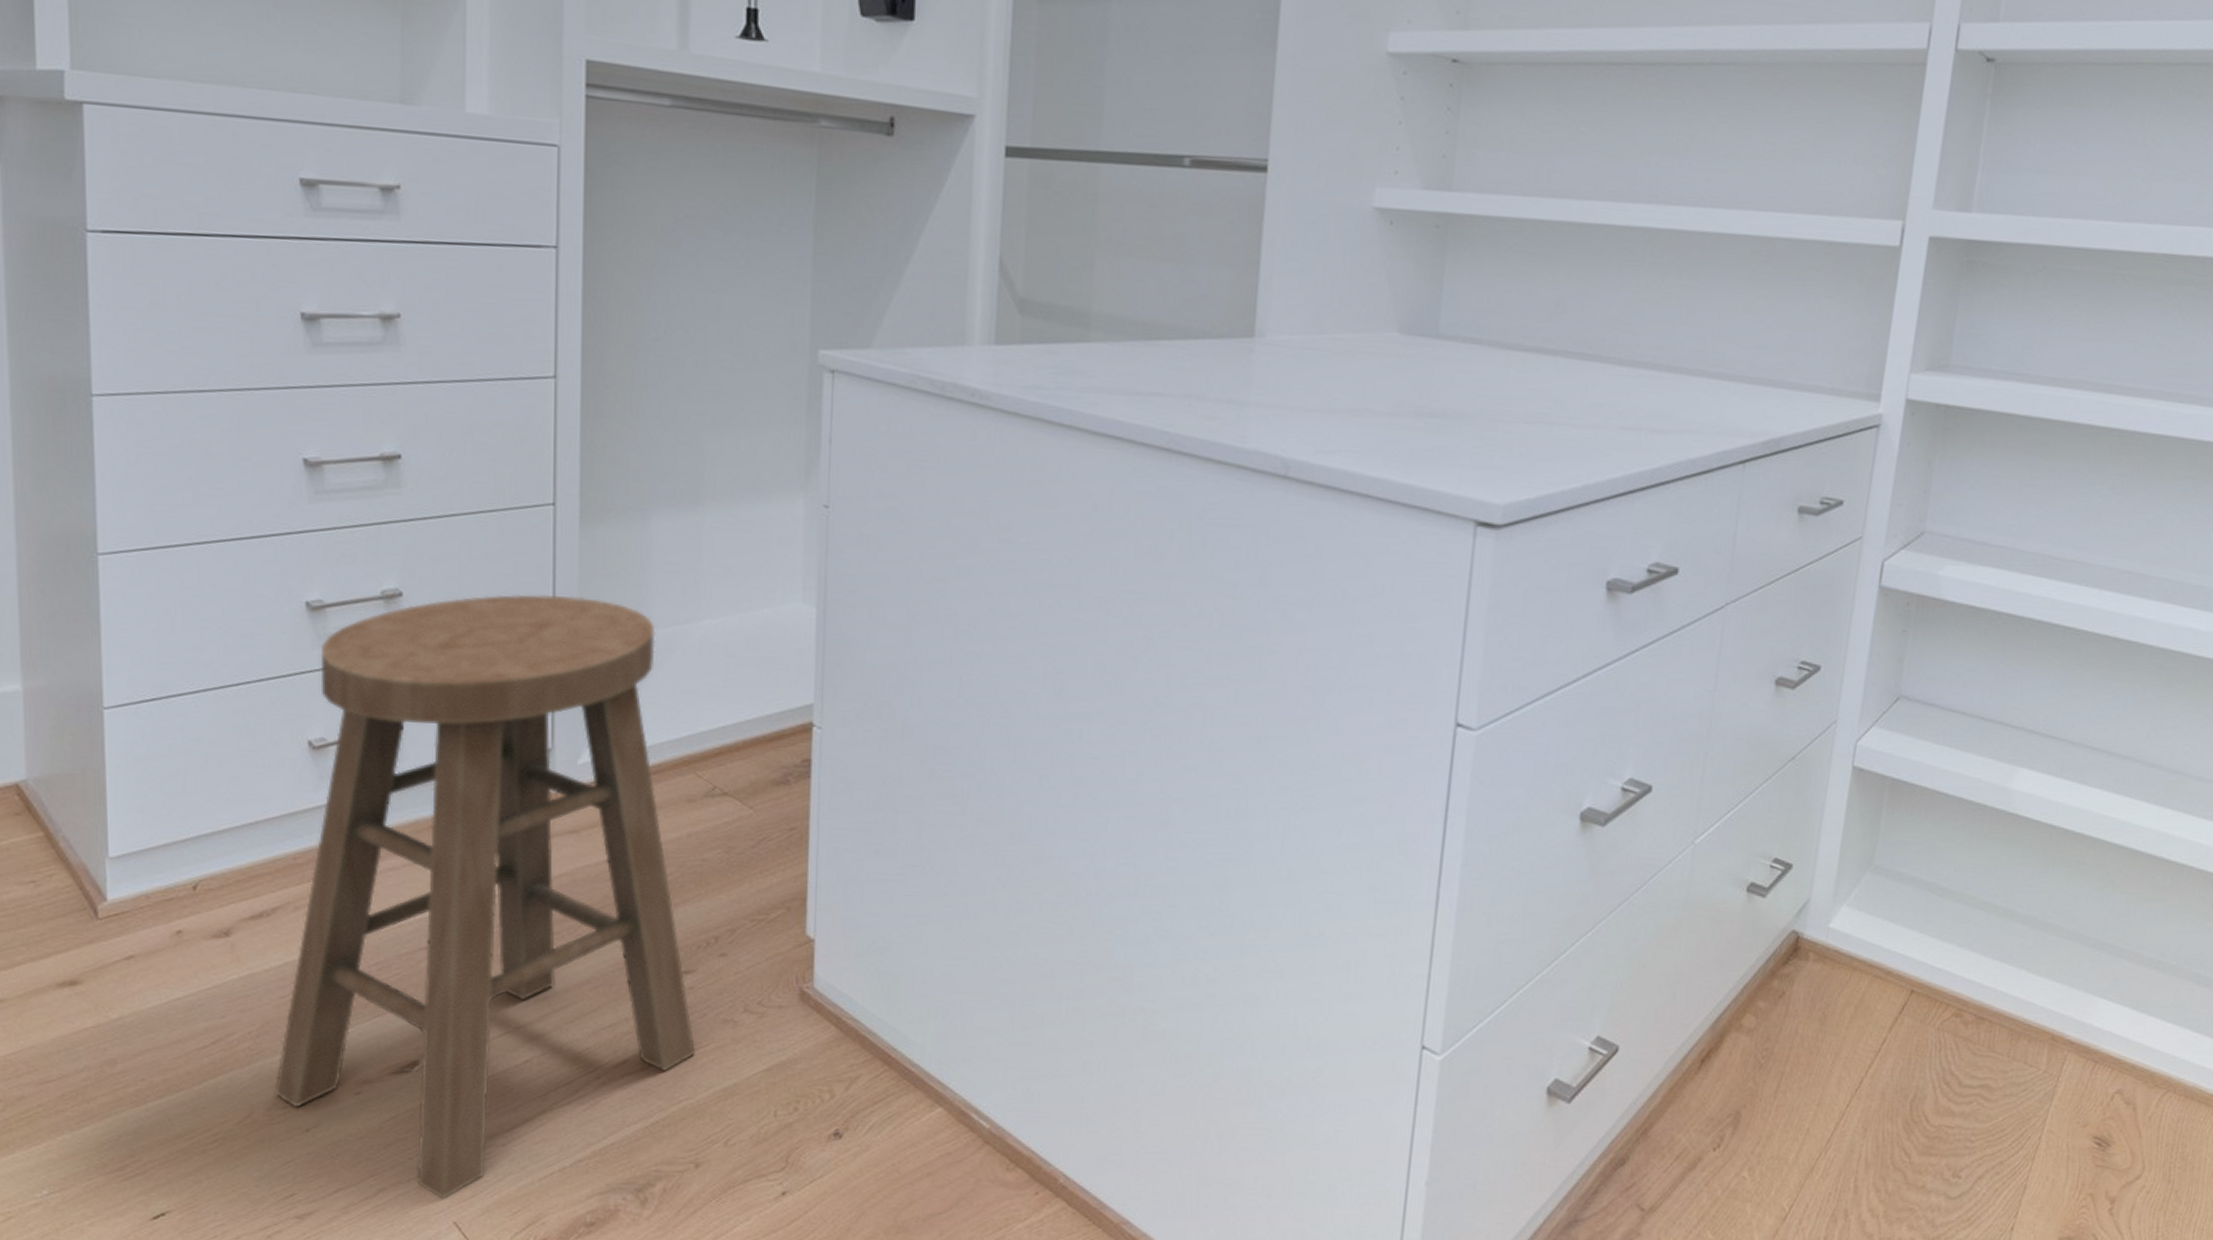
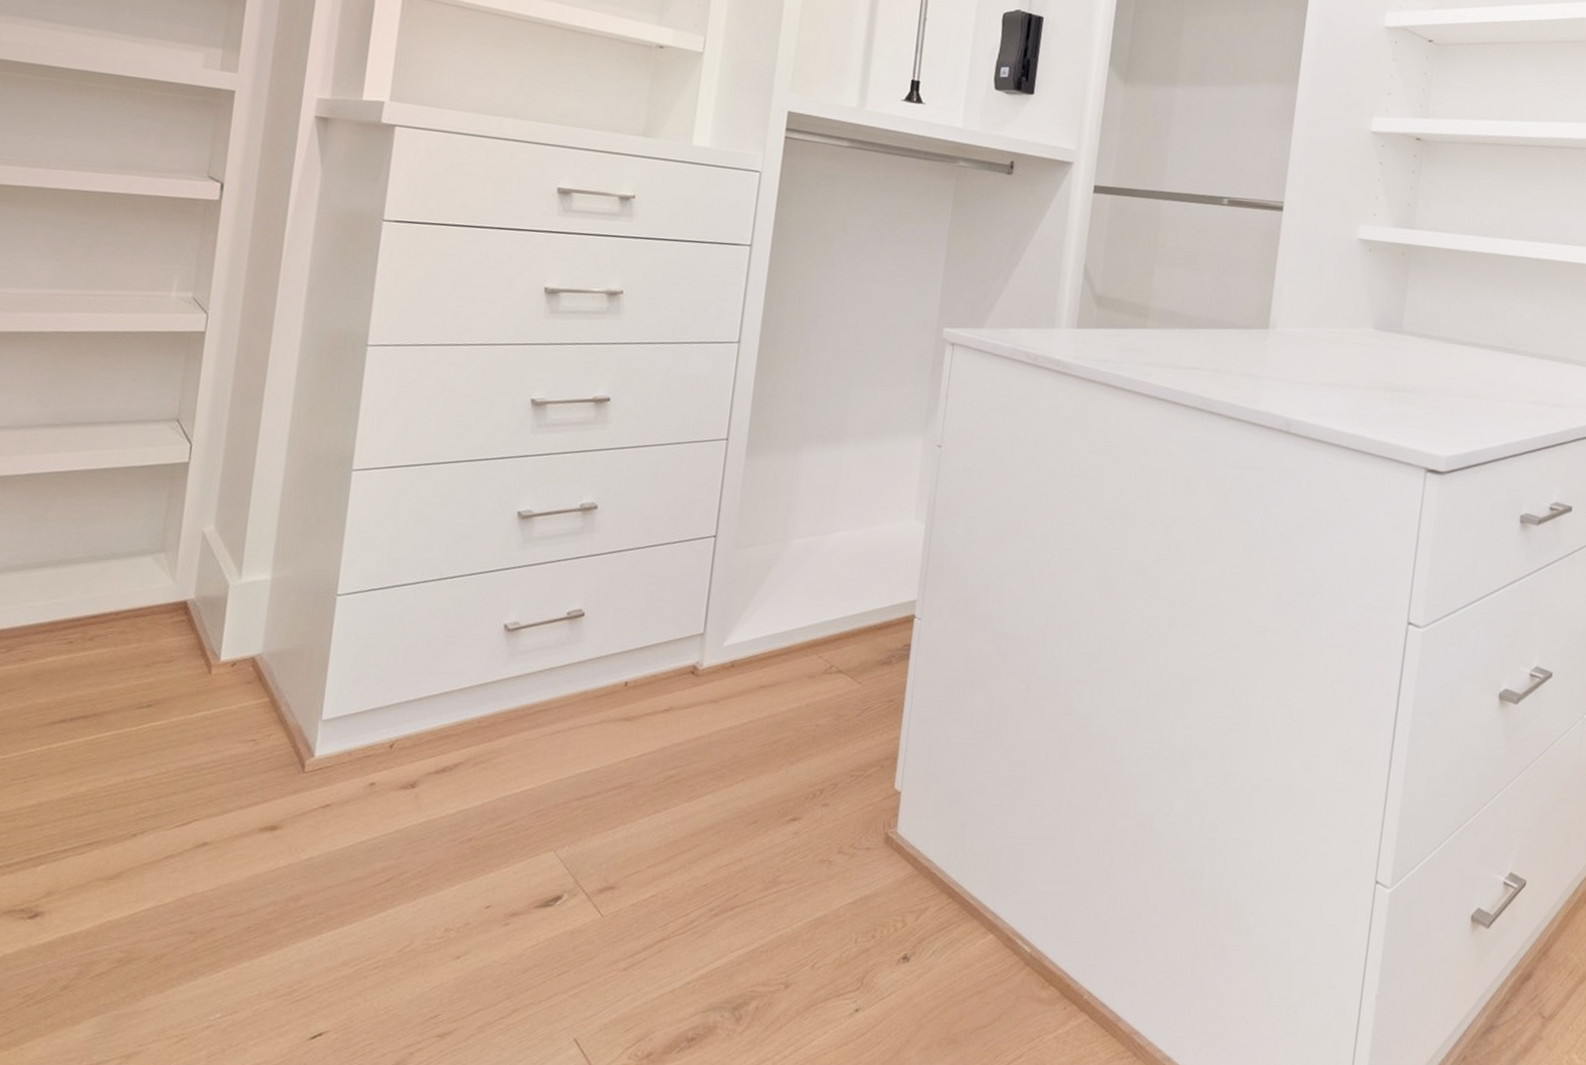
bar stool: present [274,594,695,1199] -> none [433,509,798,1018]

